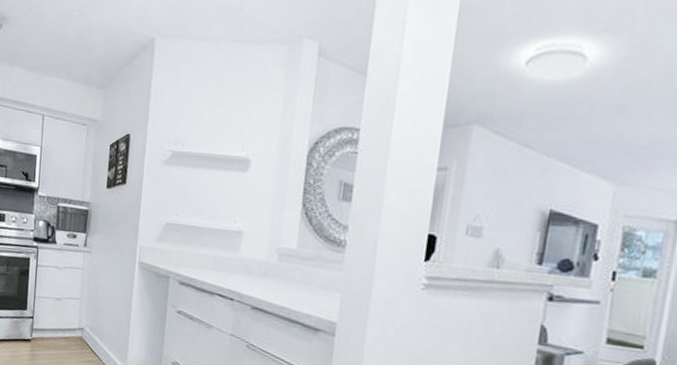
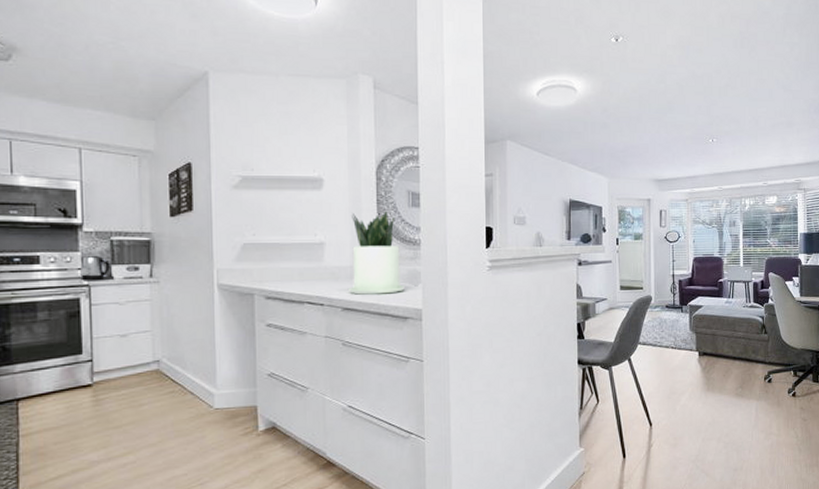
planter: none [259,202,322,300] -> present [347,211,405,295]

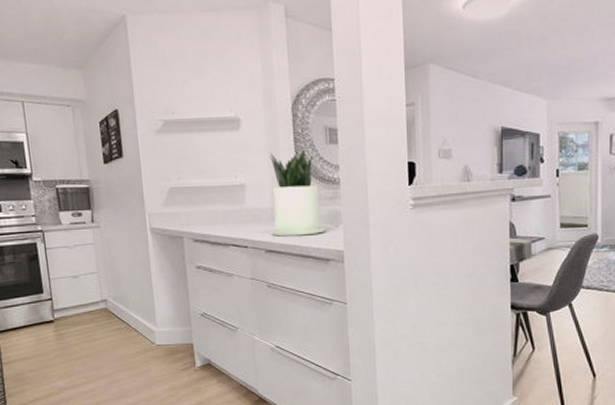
kettle: present [80,255,110,281] -> none [34,202,58,227]

